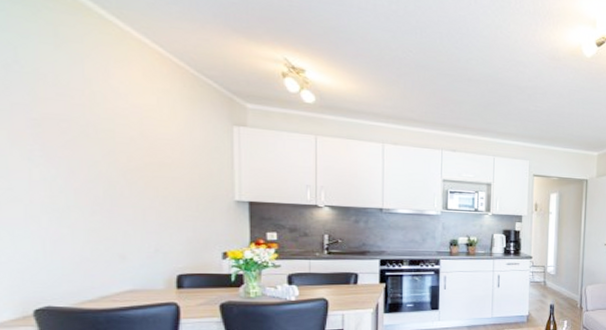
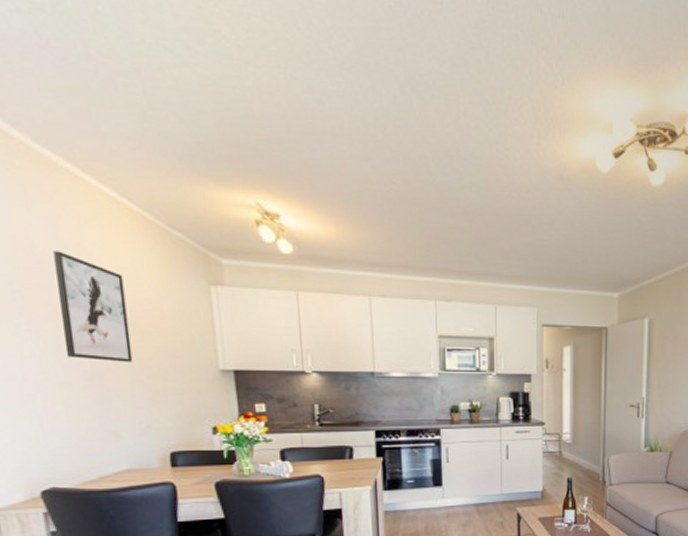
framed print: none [78,86,148,191] -> present [53,251,133,363]

